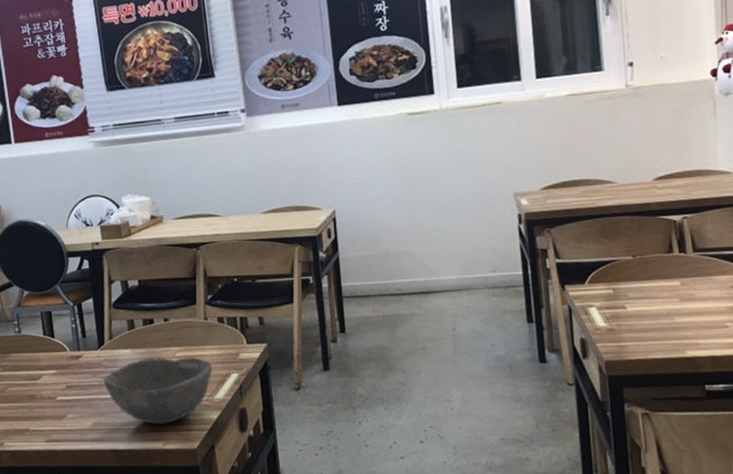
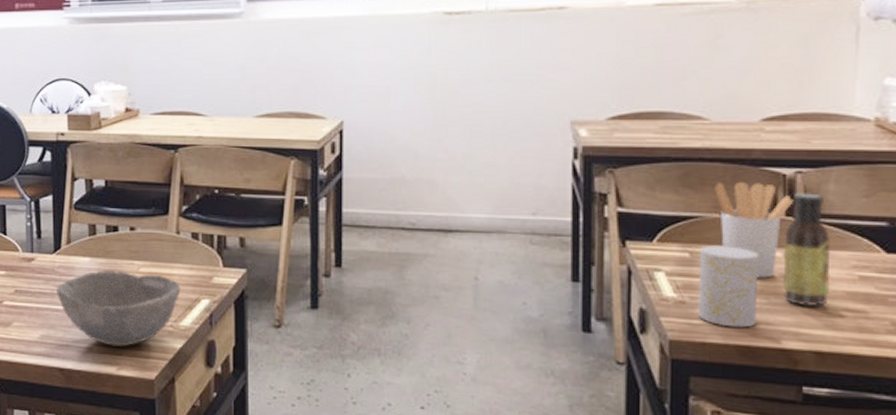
cup: none [620,281,667,346] -> present [698,245,759,328]
utensil holder: none [626,229,684,304] -> present [715,181,794,279]
sauce bottle: none [680,233,717,322] -> present [783,192,831,307]

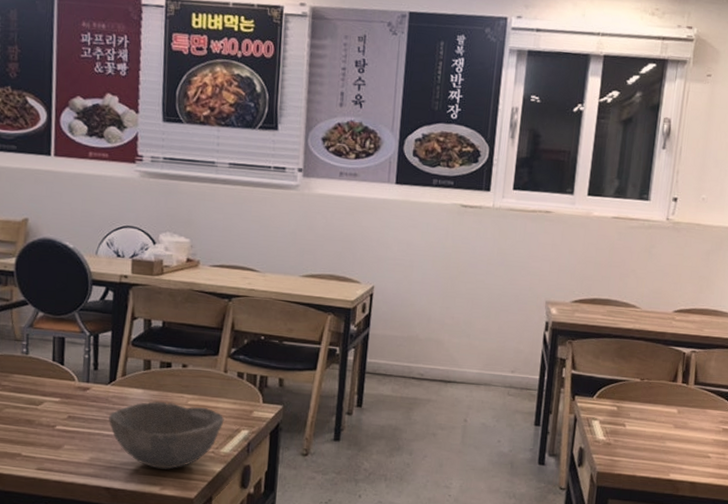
cup: present [698,245,759,328] -> none [618,402,662,464]
utensil holder: present [715,181,794,279] -> none [638,355,688,428]
sauce bottle: present [783,192,831,307] -> none [675,366,708,450]

